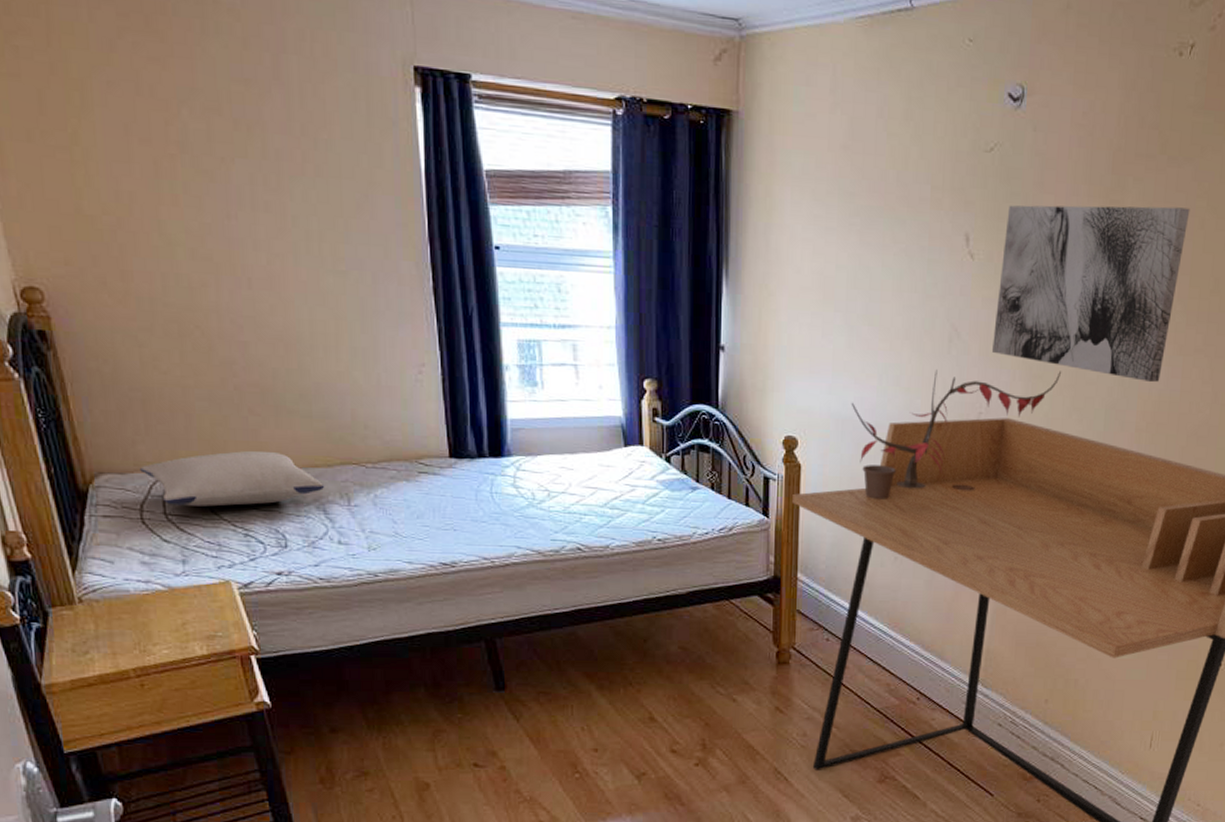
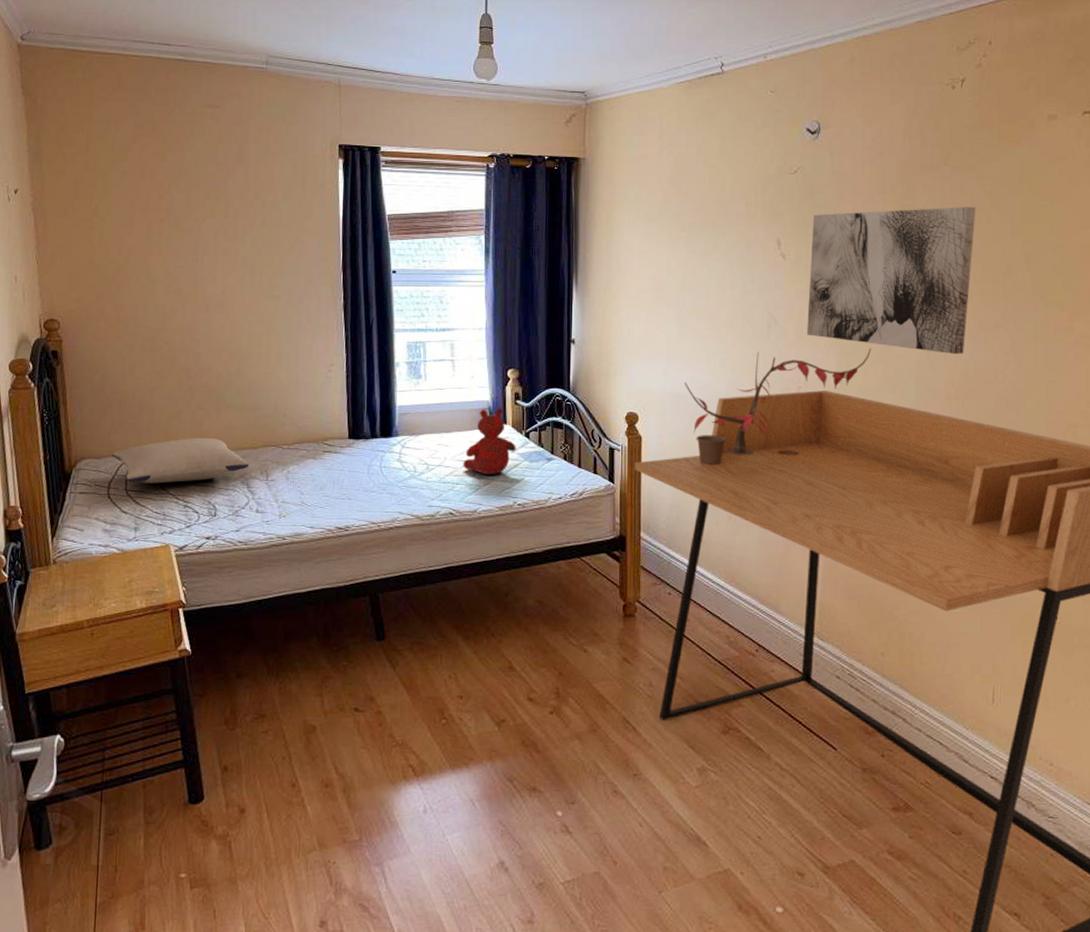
teddy bear: none [591,425,655,506] -> present [463,408,516,476]

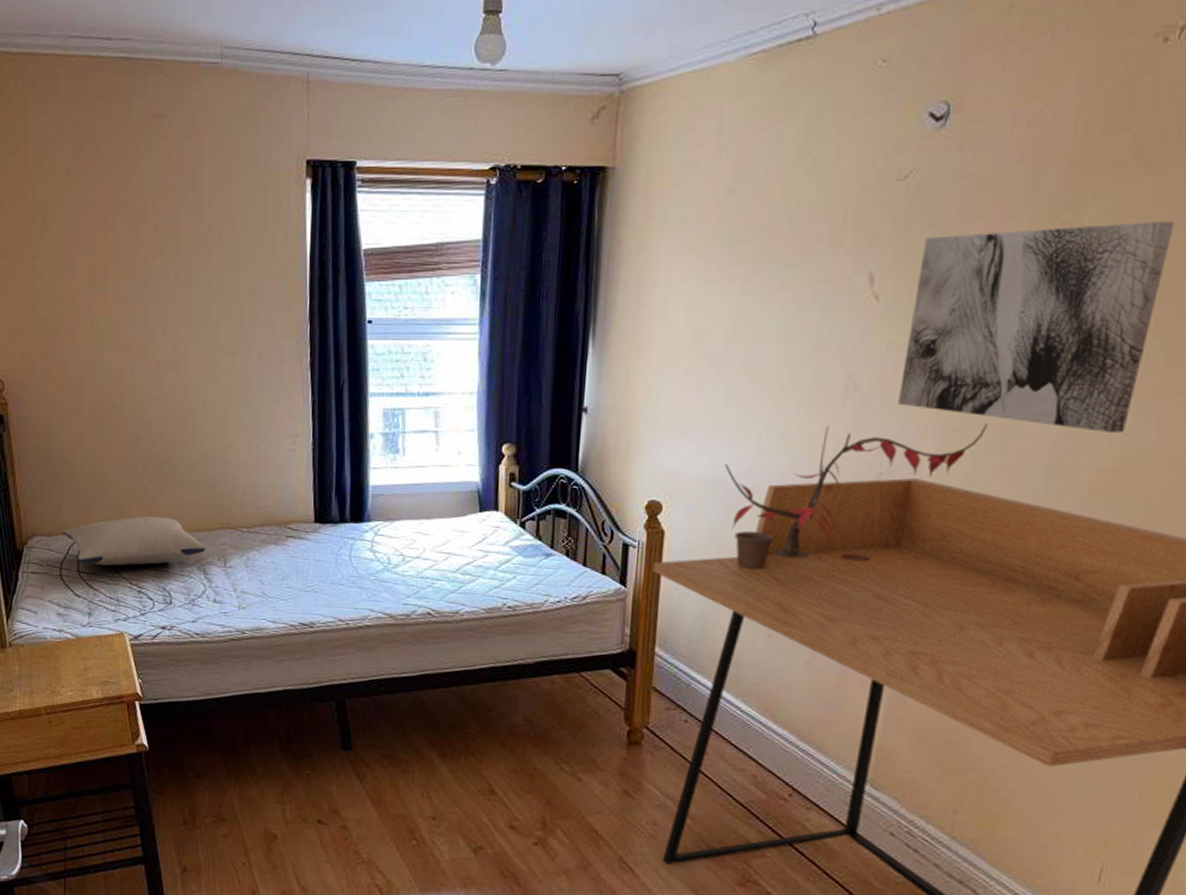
teddy bear: present [463,408,516,476] -> none [444,491,509,572]

